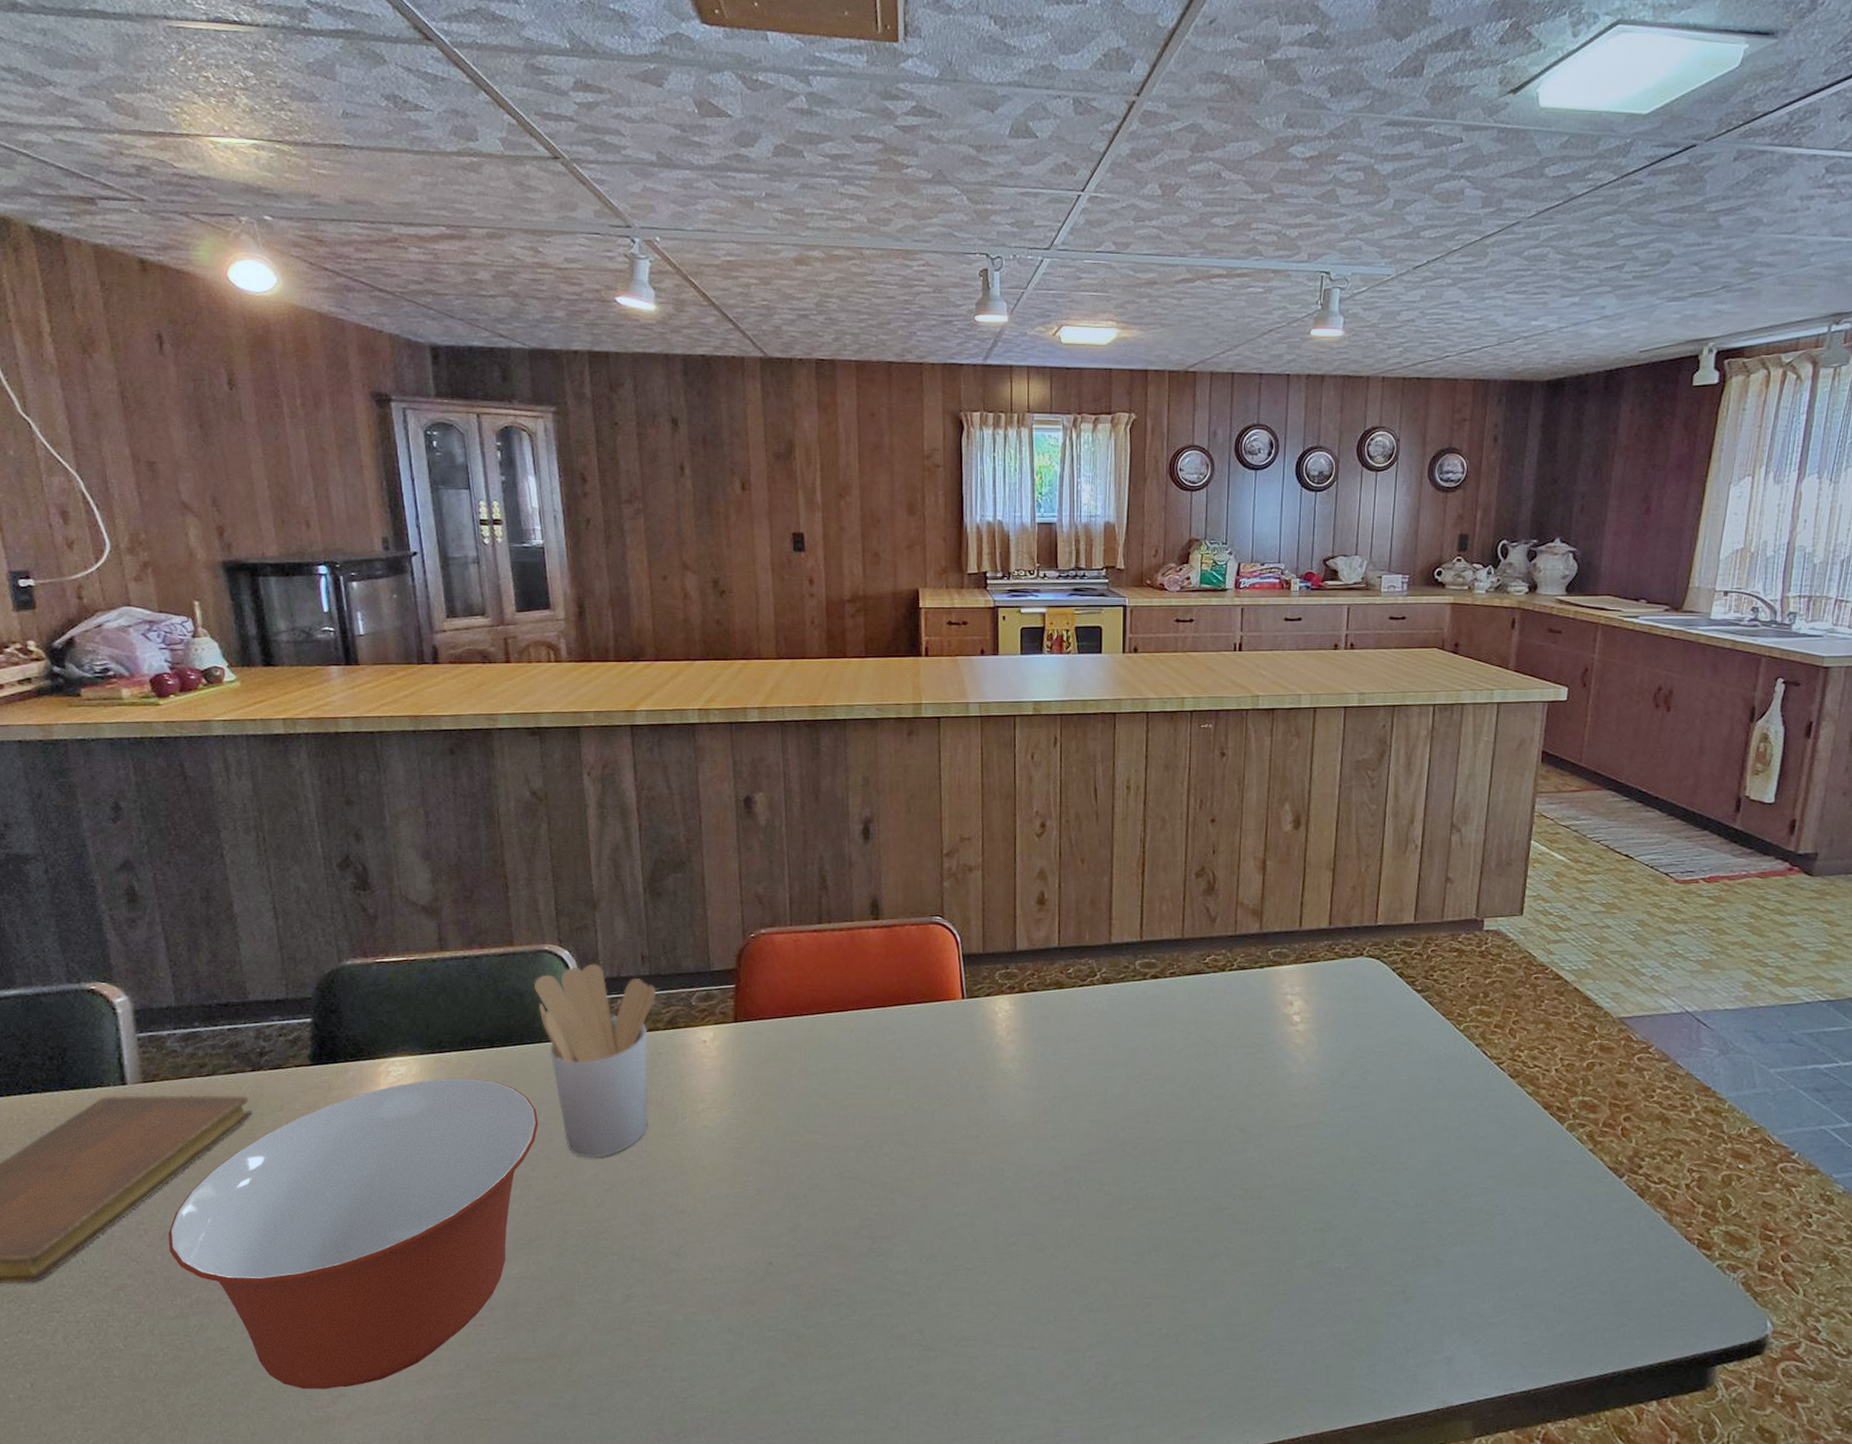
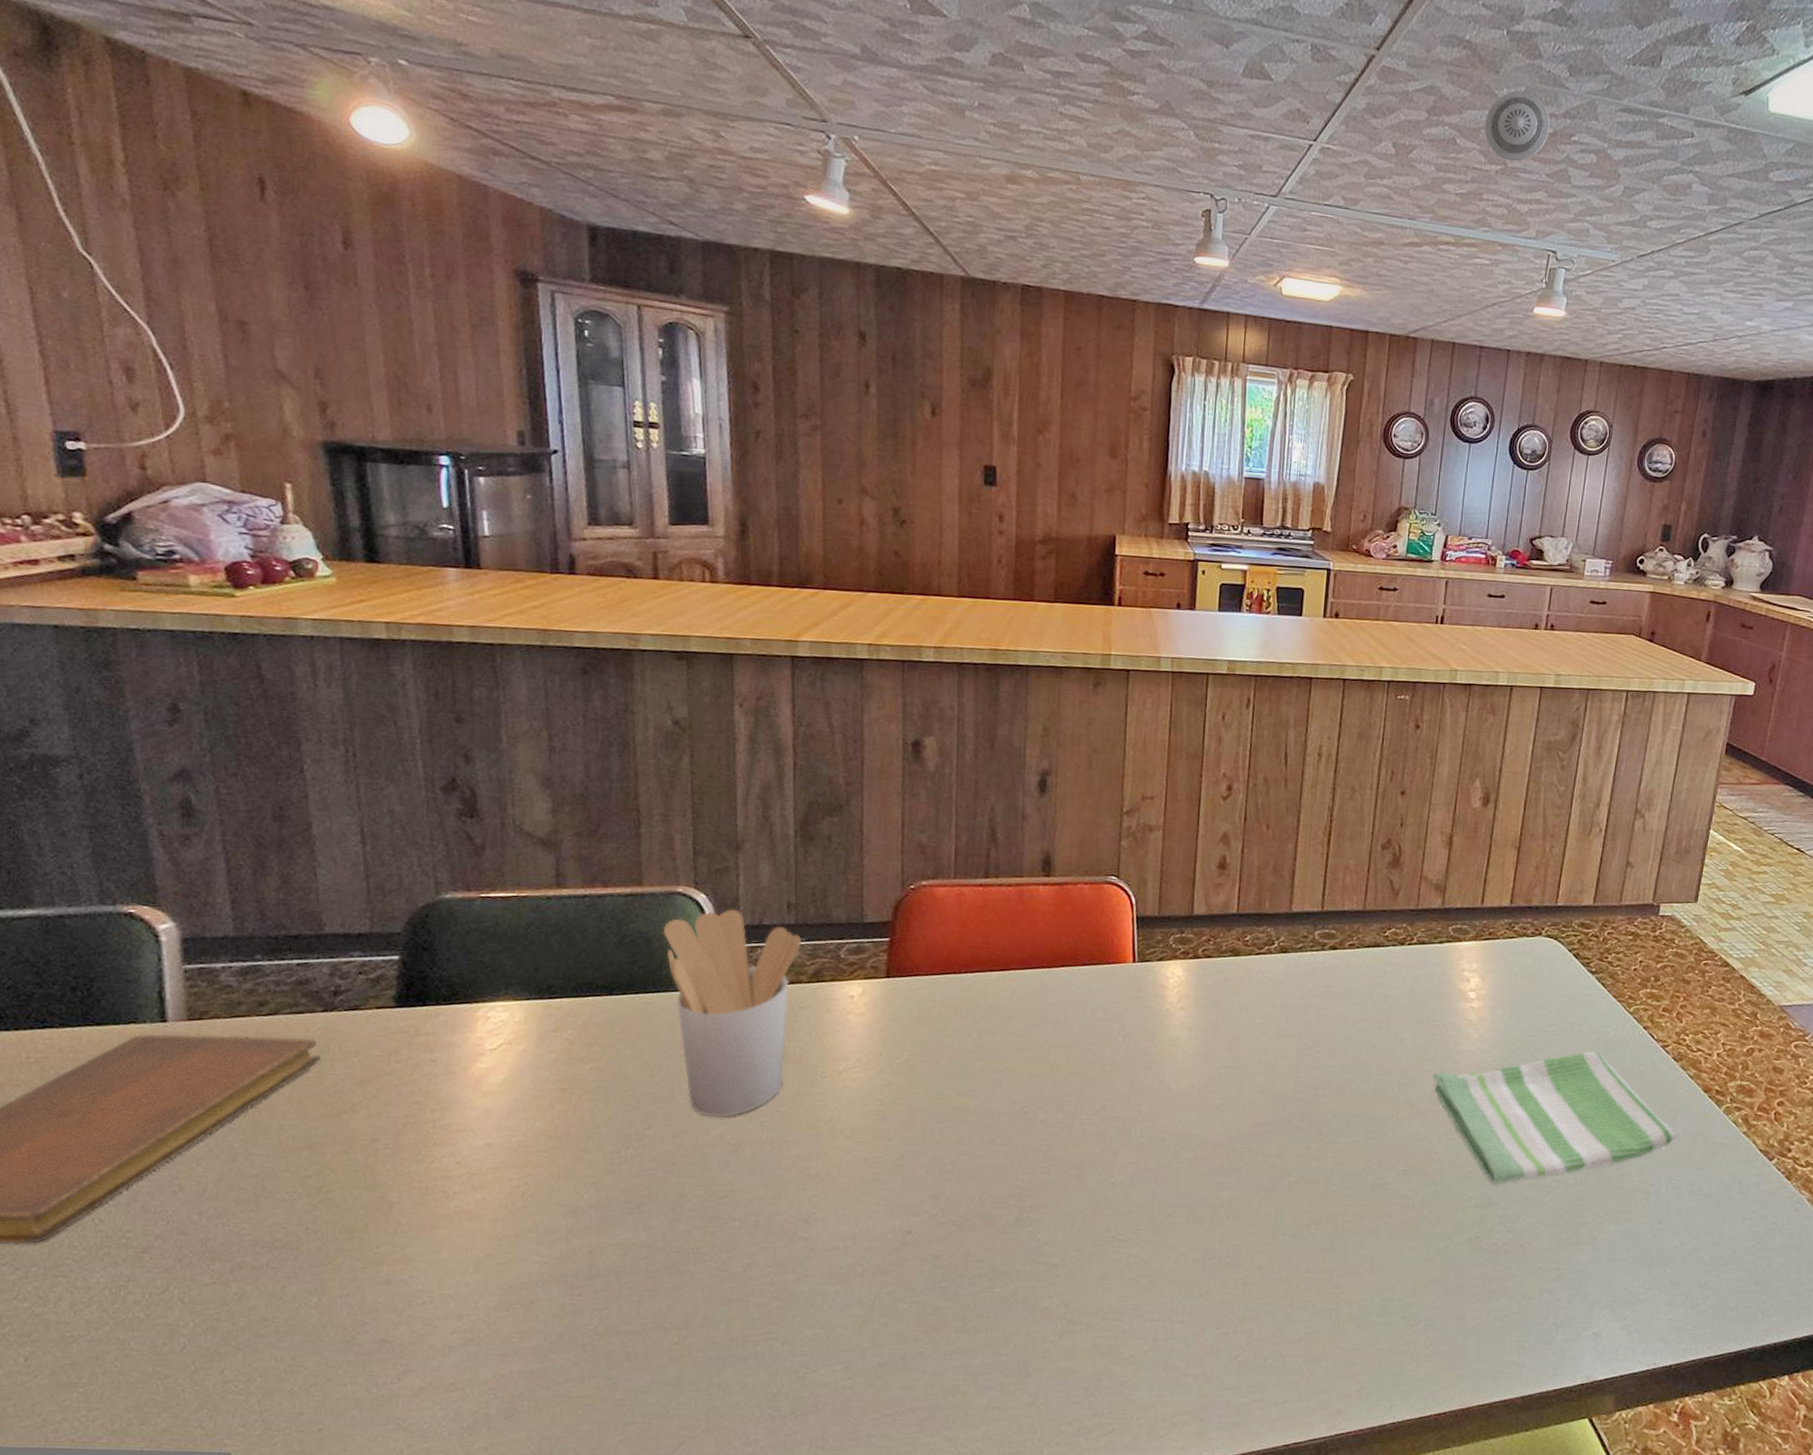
mixing bowl: present [168,1078,539,1389] -> none [208,1026,659,1364]
smoke detector: none [1249,118,1315,188] -> present [1484,90,1551,162]
dish towel: none [1263,1070,1518,1208] -> present [1433,1050,1676,1185]

